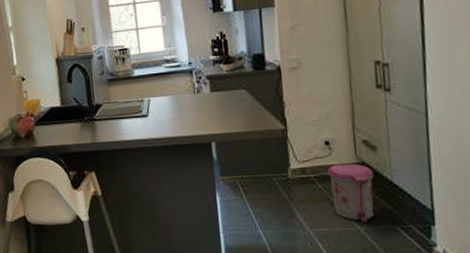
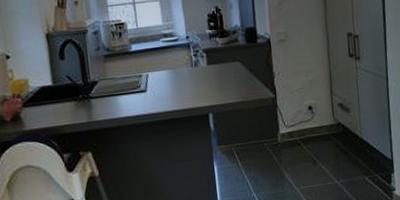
trash can: present [328,163,375,223] -> none [311,125,349,177]

